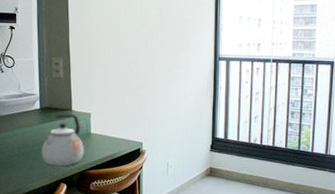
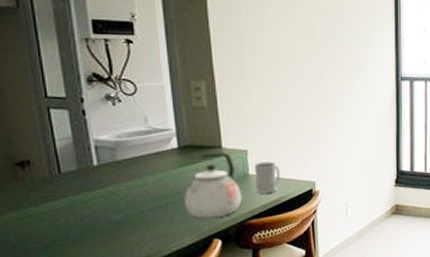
mug: none [95,123,115,150] -> present [254,161,280,194]

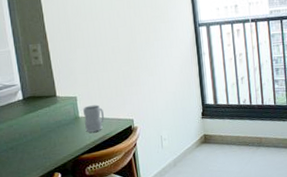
kettle: present [183,152,241,218] -> none [29,100,75,156]

